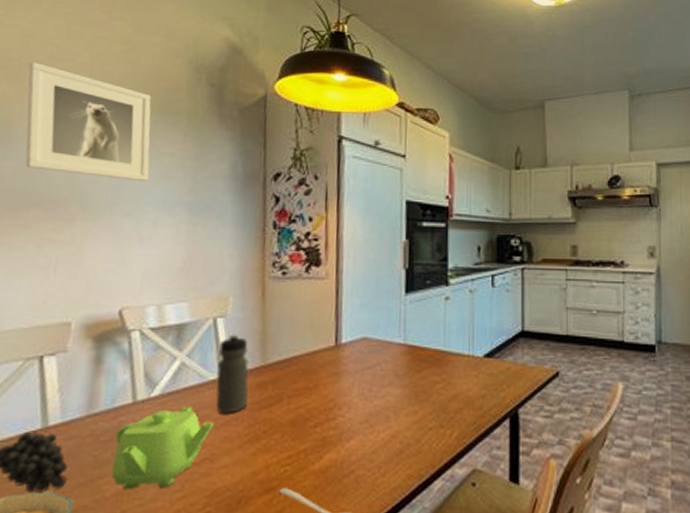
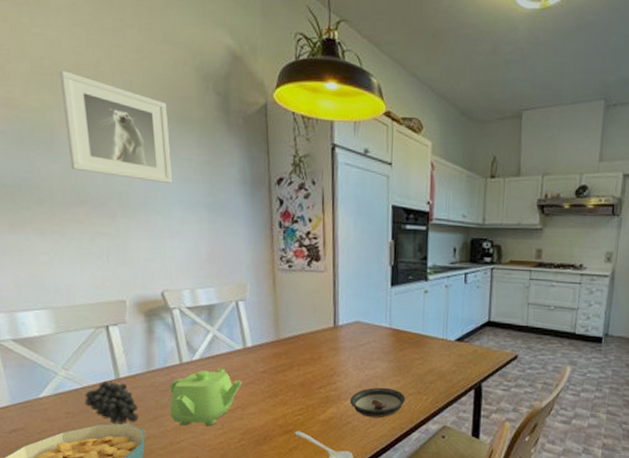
water bottle: present [216,334,249,414] -> none [242,314,267,376]
saucer: none [353,421,425,464] -> present [349,387,406,418]

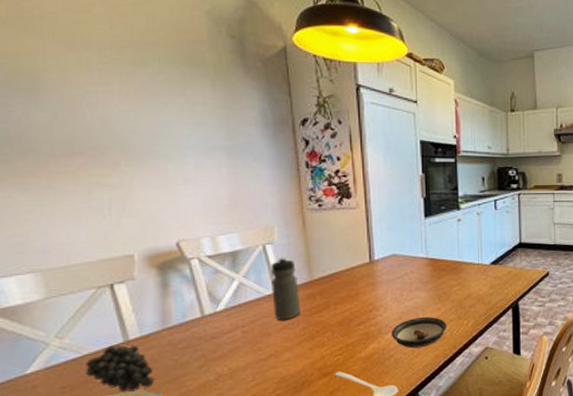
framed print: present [60,70,173,184] -> none [44,13,185,129]
teapot: present [169,368,242,427] -> none [190,316,274,384]
water bottle: none [242,314,267,376] -> present [271,257,301,321]

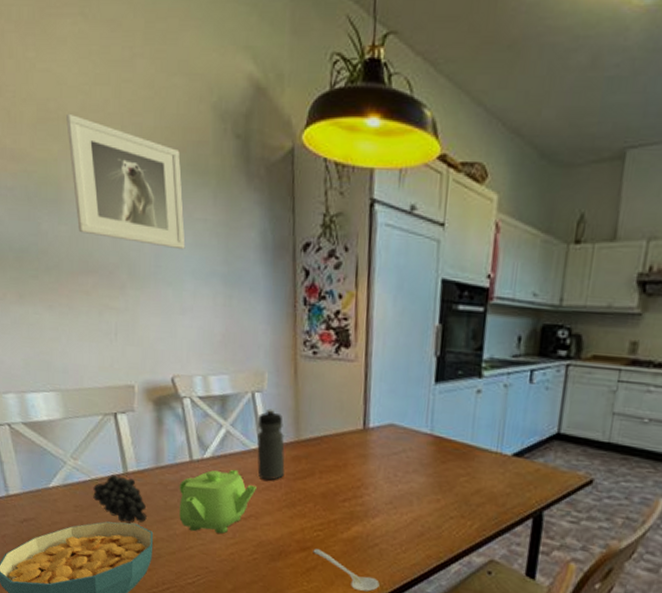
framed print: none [44,13,185,129] -> present [66,113,185,250]
teapot: none [190,316,274,384] -> present [179,469,257,535]
saucer: present [391,316,447,349] -> none [378,505,446,543]

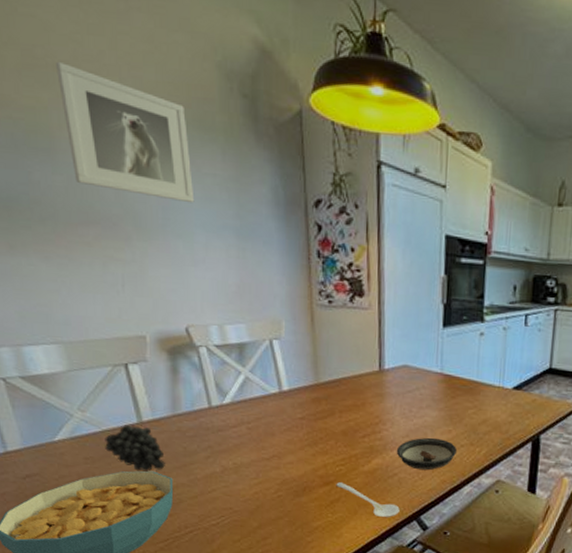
teapot: present [179,469,257,535] -> none [198,413,278,476]
water bottle: present [257,408,286,481] -> none [277,355,306,422]
saucer: none [378,505,446,543] -> present [396,437,458,471]

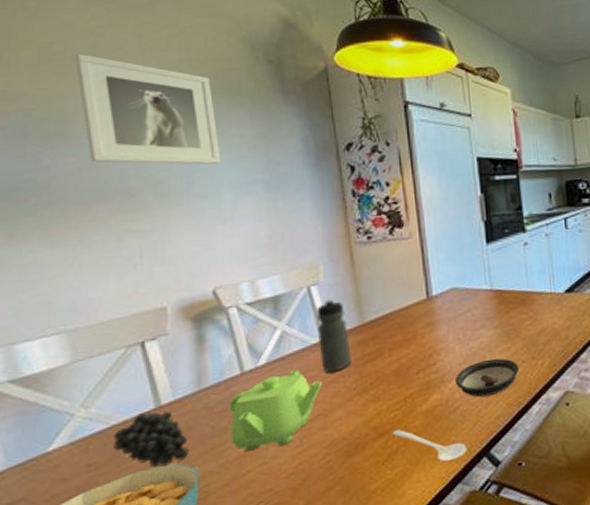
teapot: none [198,413,278,476] -> present [229,369,322,453]
water bottle: none [277,355,306,422] -> present [317,299,352,373]

